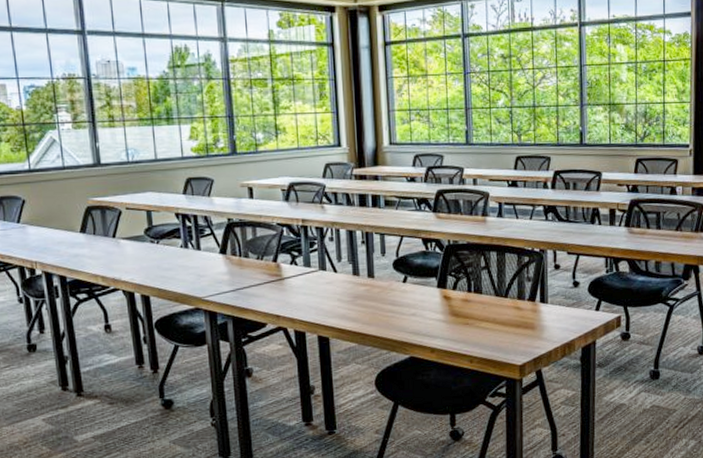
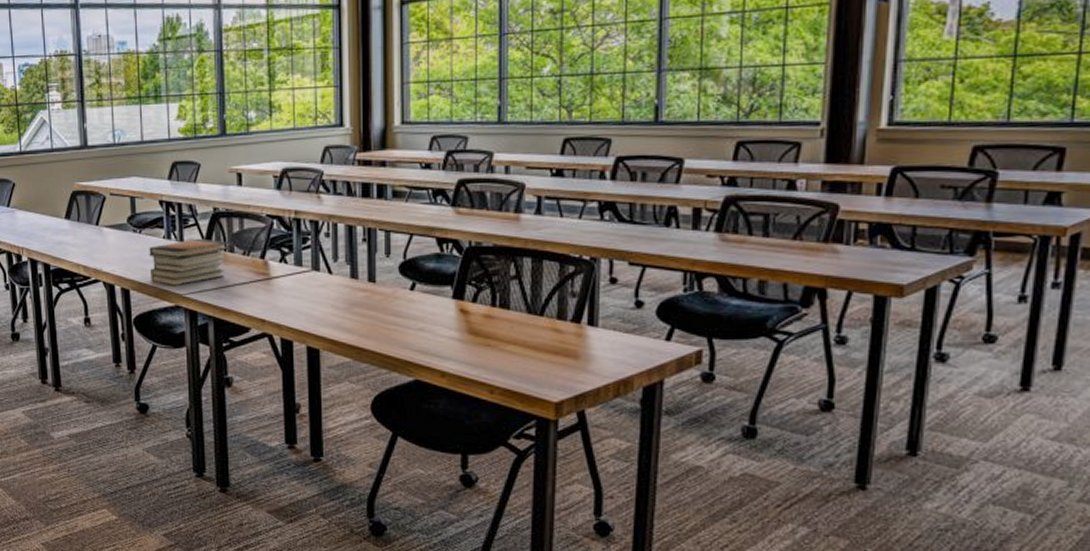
book stack: none [167,246,242,291] -> present [149,238,228,287]

